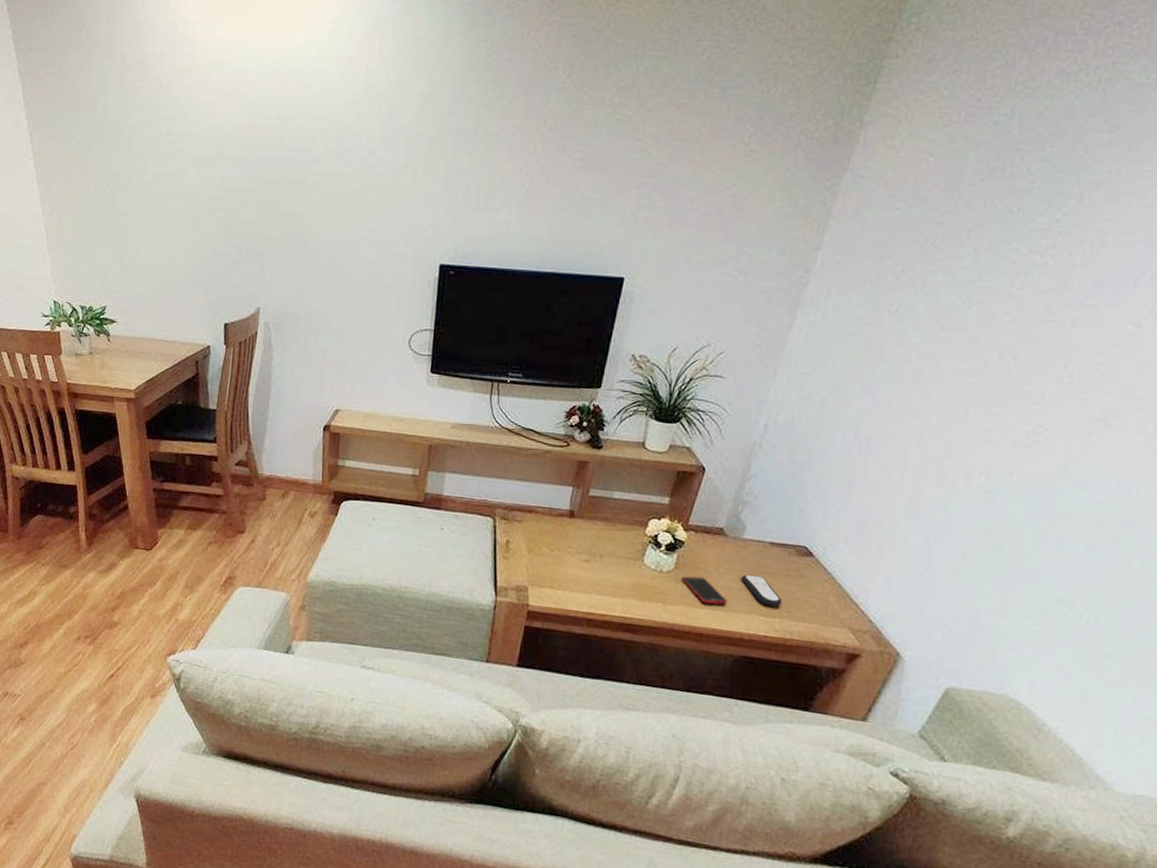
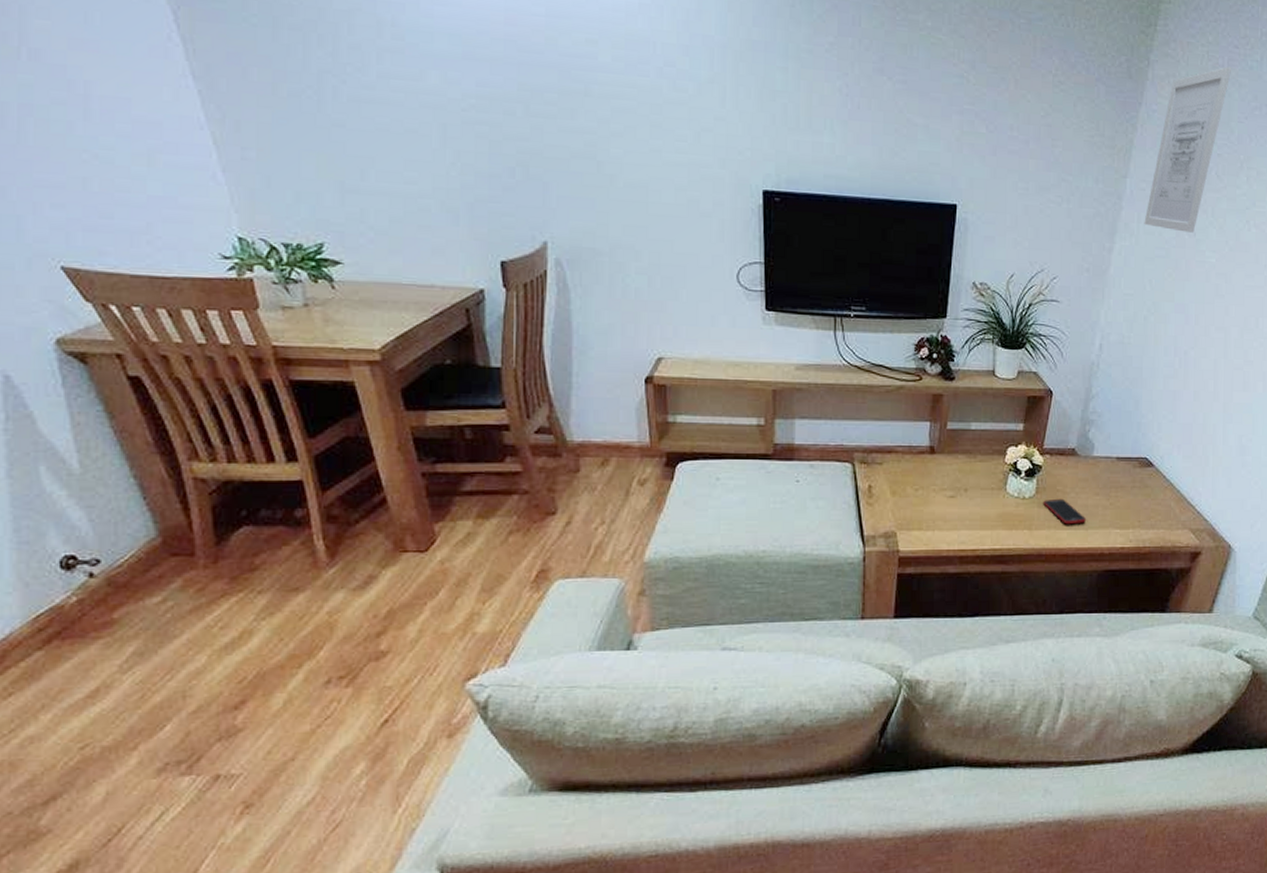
remote control: present [740,574,782,607] -> none [1095,490,1133,518]
wall art: none [834,123,970,309] -> present [1144,66,1232,233]

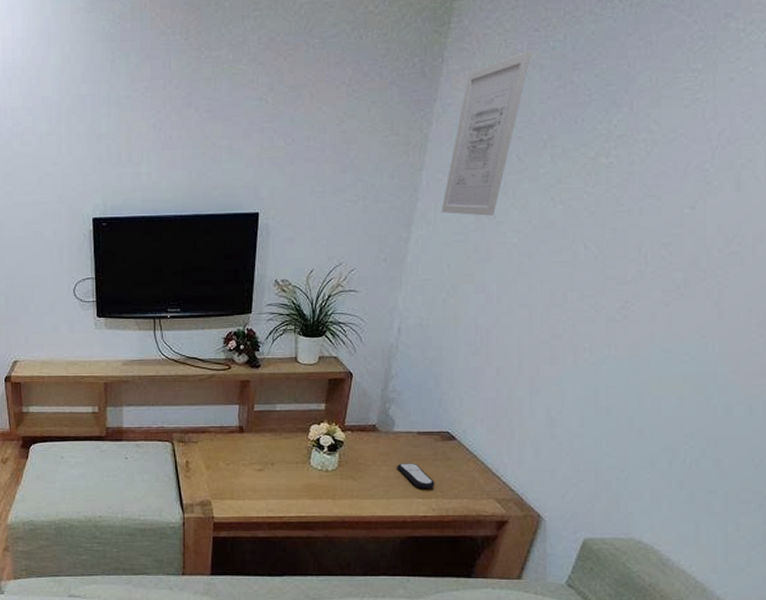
cell phone: present [1043,498,1087,525] -> none [346,471,389,495]
remote control: none [1095,490,1133,518] -> present [397,463,435,488]

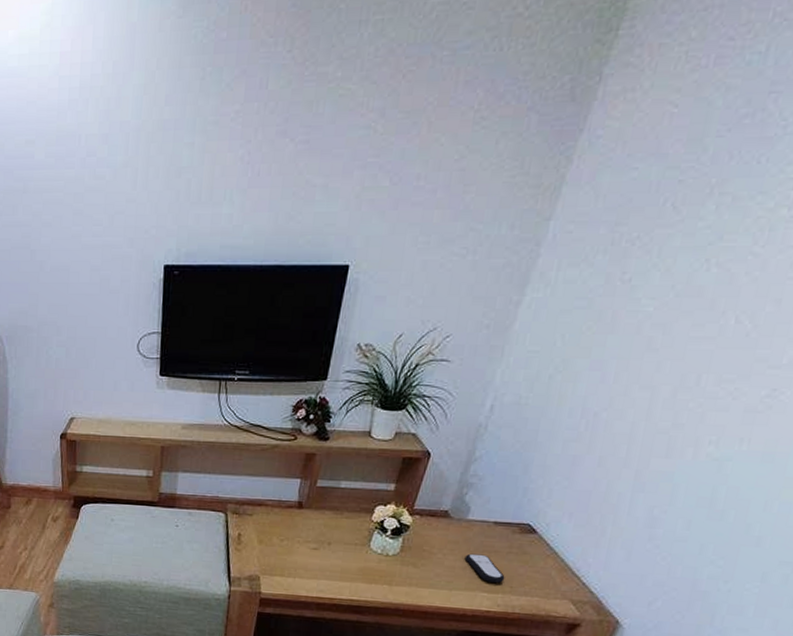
wall art: present [441,50,532,216] -> none [565,66,720,278]

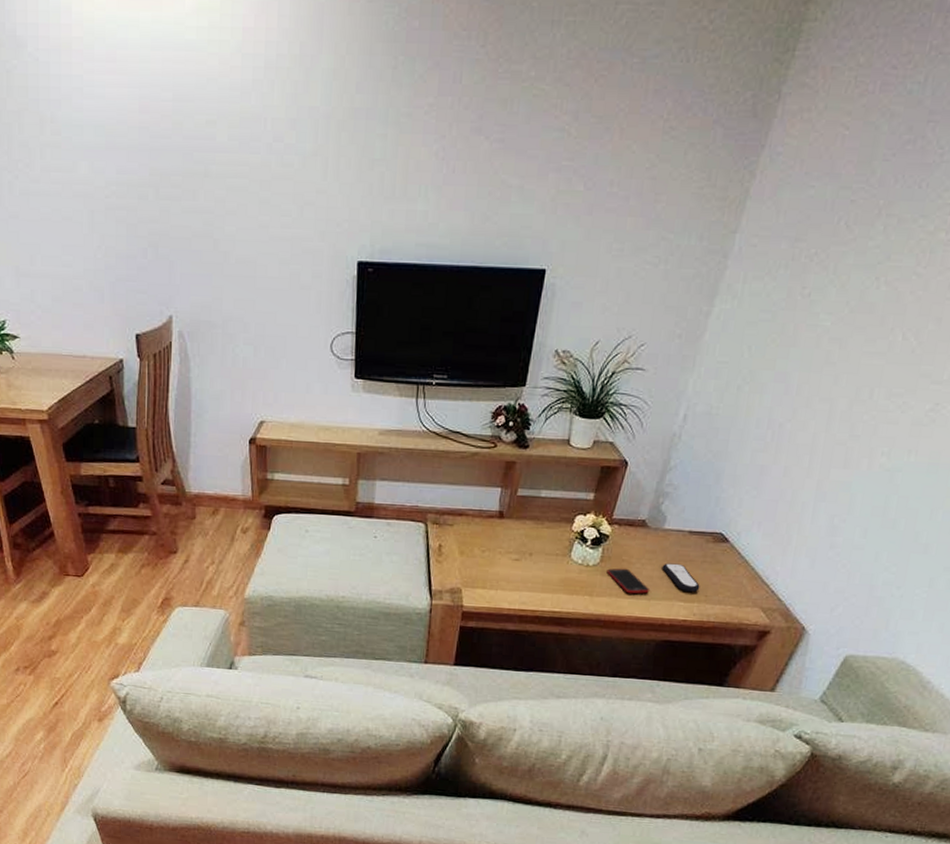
cell phone: none [407,558,452,584] -> present [606,568,650,594]

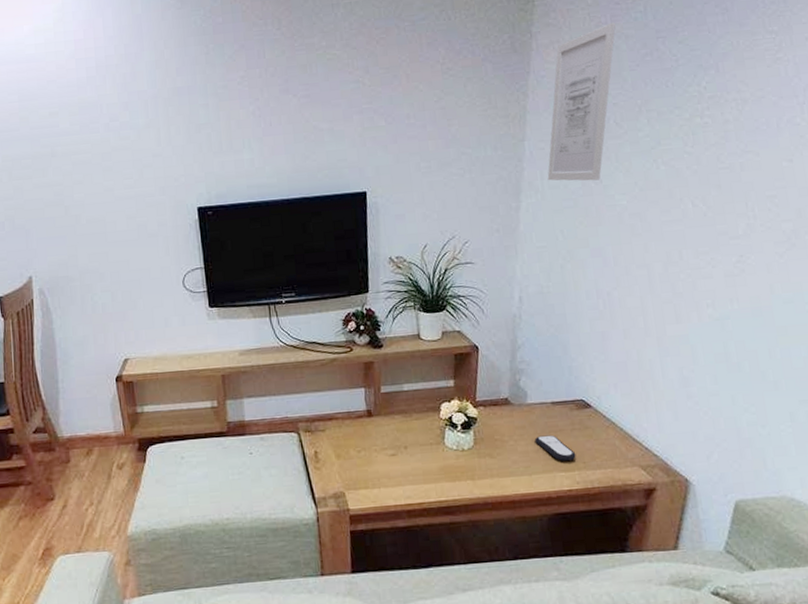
cell phone: present [606,568,650,594] -> none [483,447,529,472]
wall art: none [750,93,885,293] -> present [547,22,616,181]

